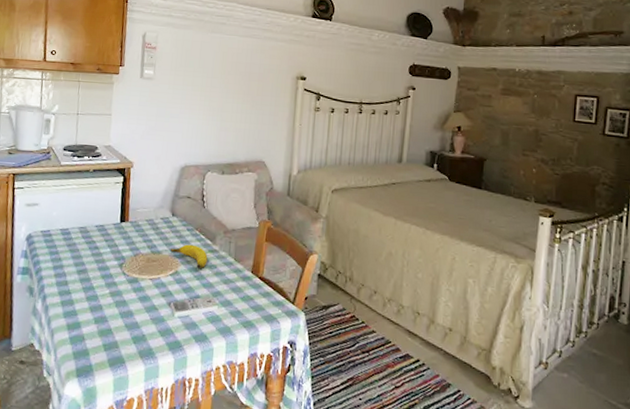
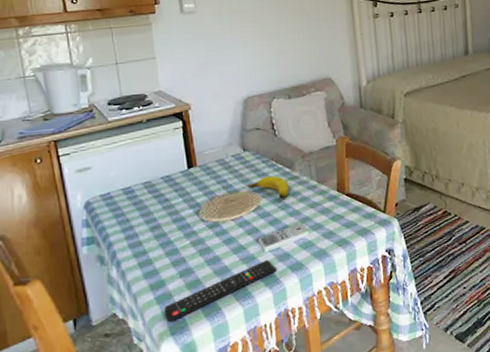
remote control: none [74,324,182,364] -> present [164,259,276,323]

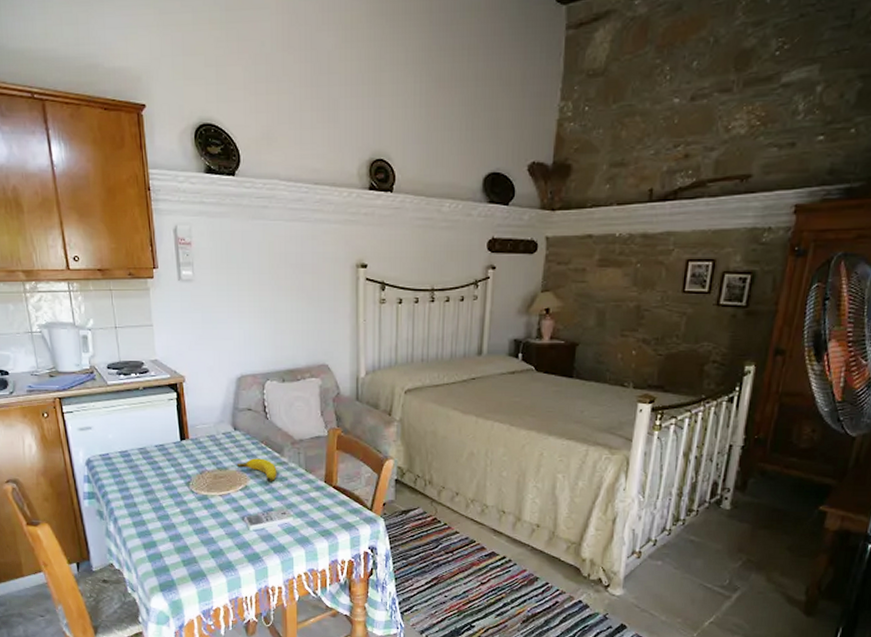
remote control: present [164,259,276,323] -> none [155,538,259,580]

